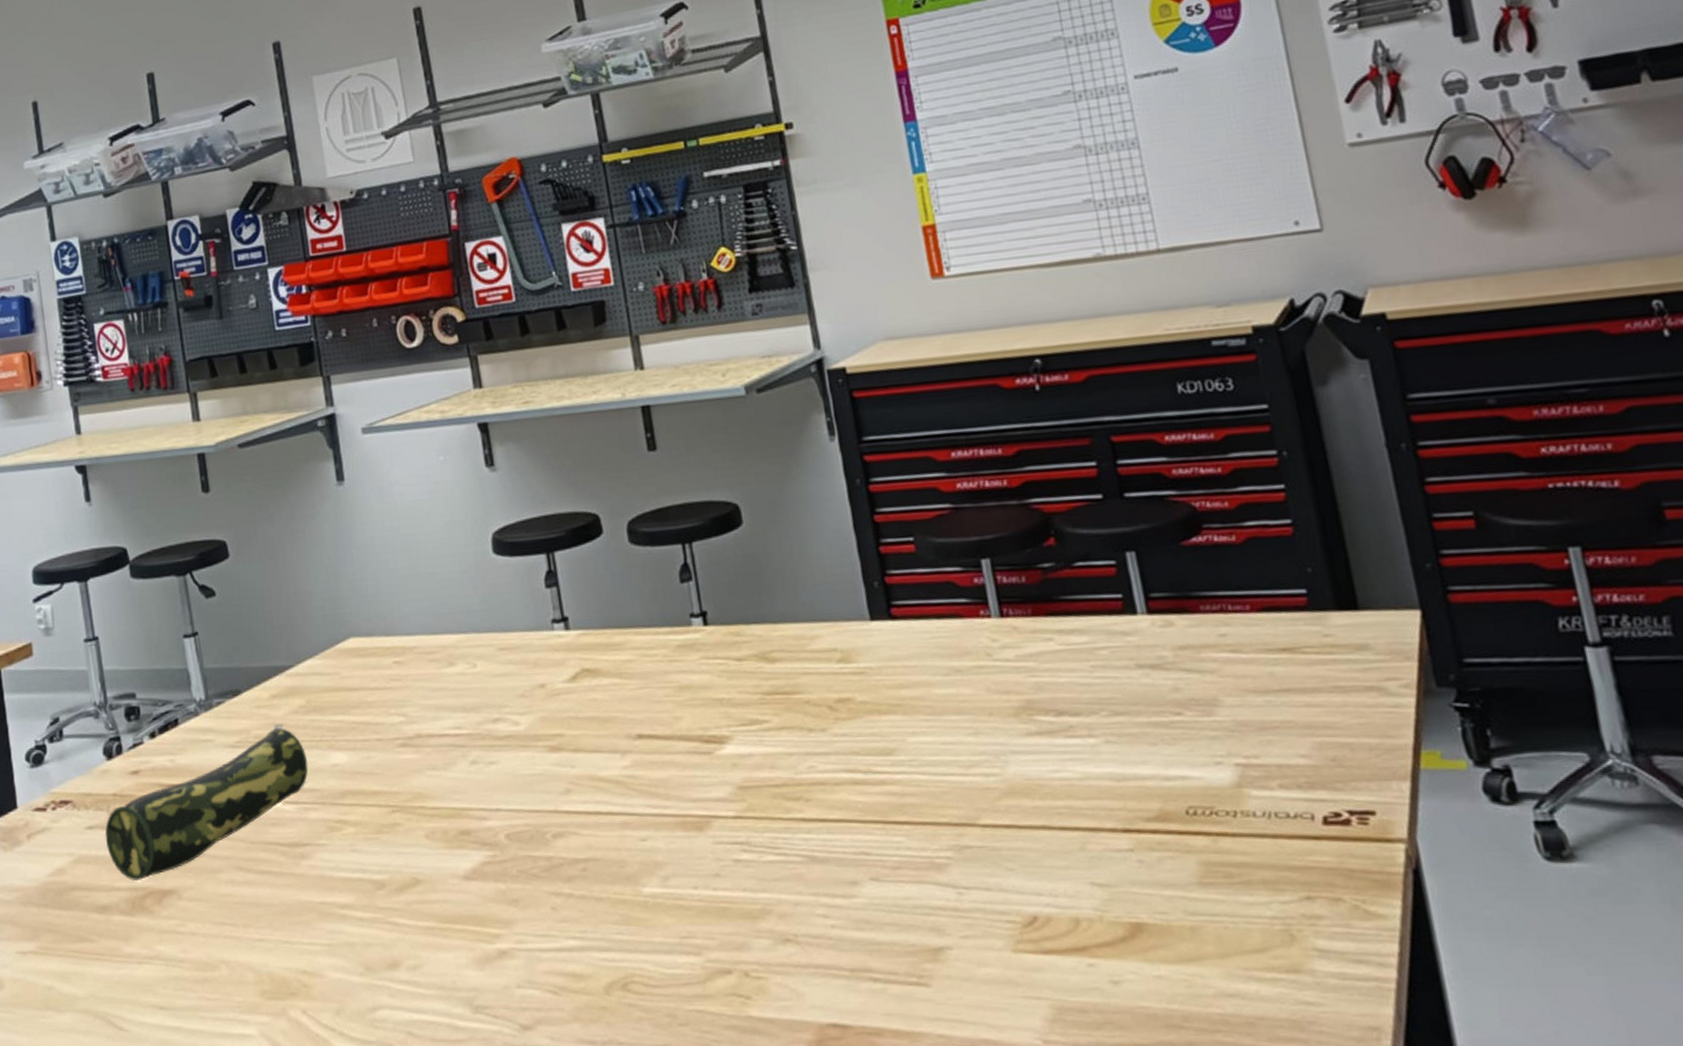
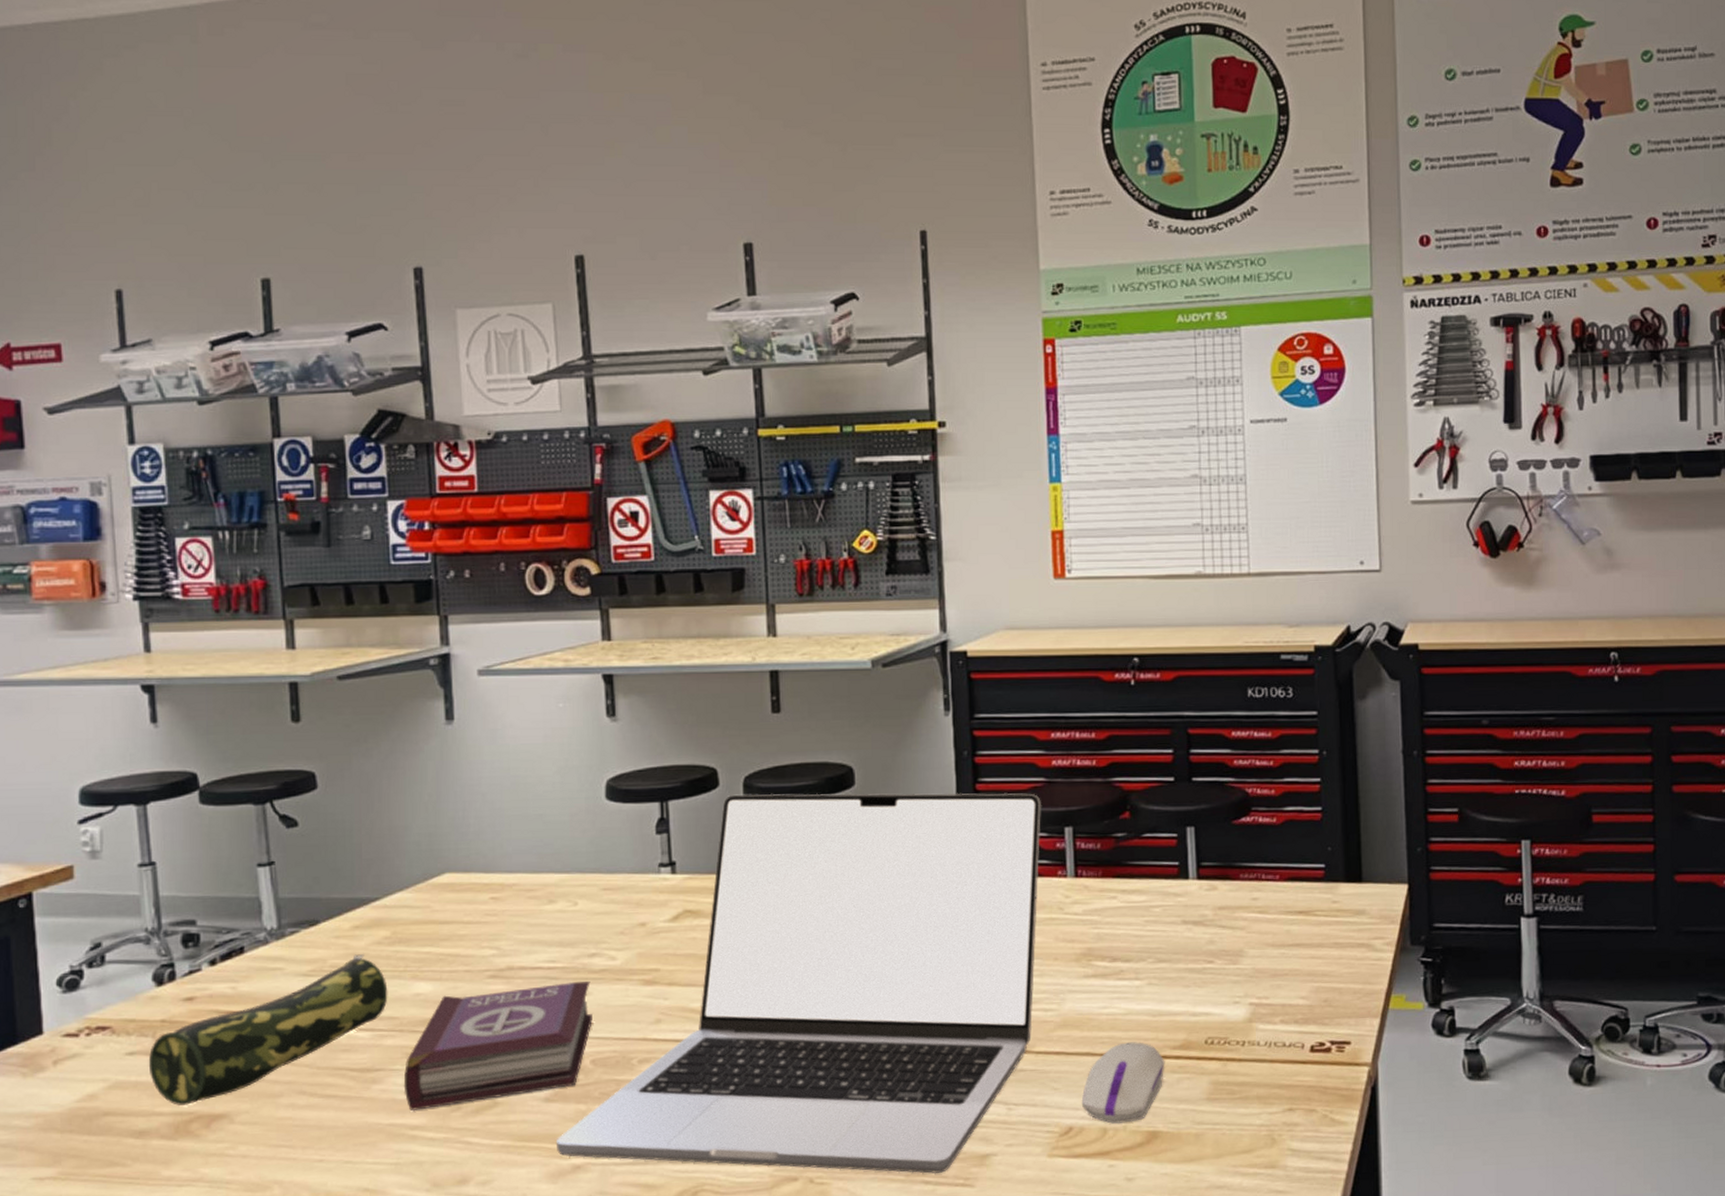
book: none [329,749,503,889] -> present [403,982,593,1112]
laptop: none [479,522,974,969] -> present [555,792,1042,1174]
computer mouse: none [1043,812,1141,913] -> present [1081,1042,1165,1124]

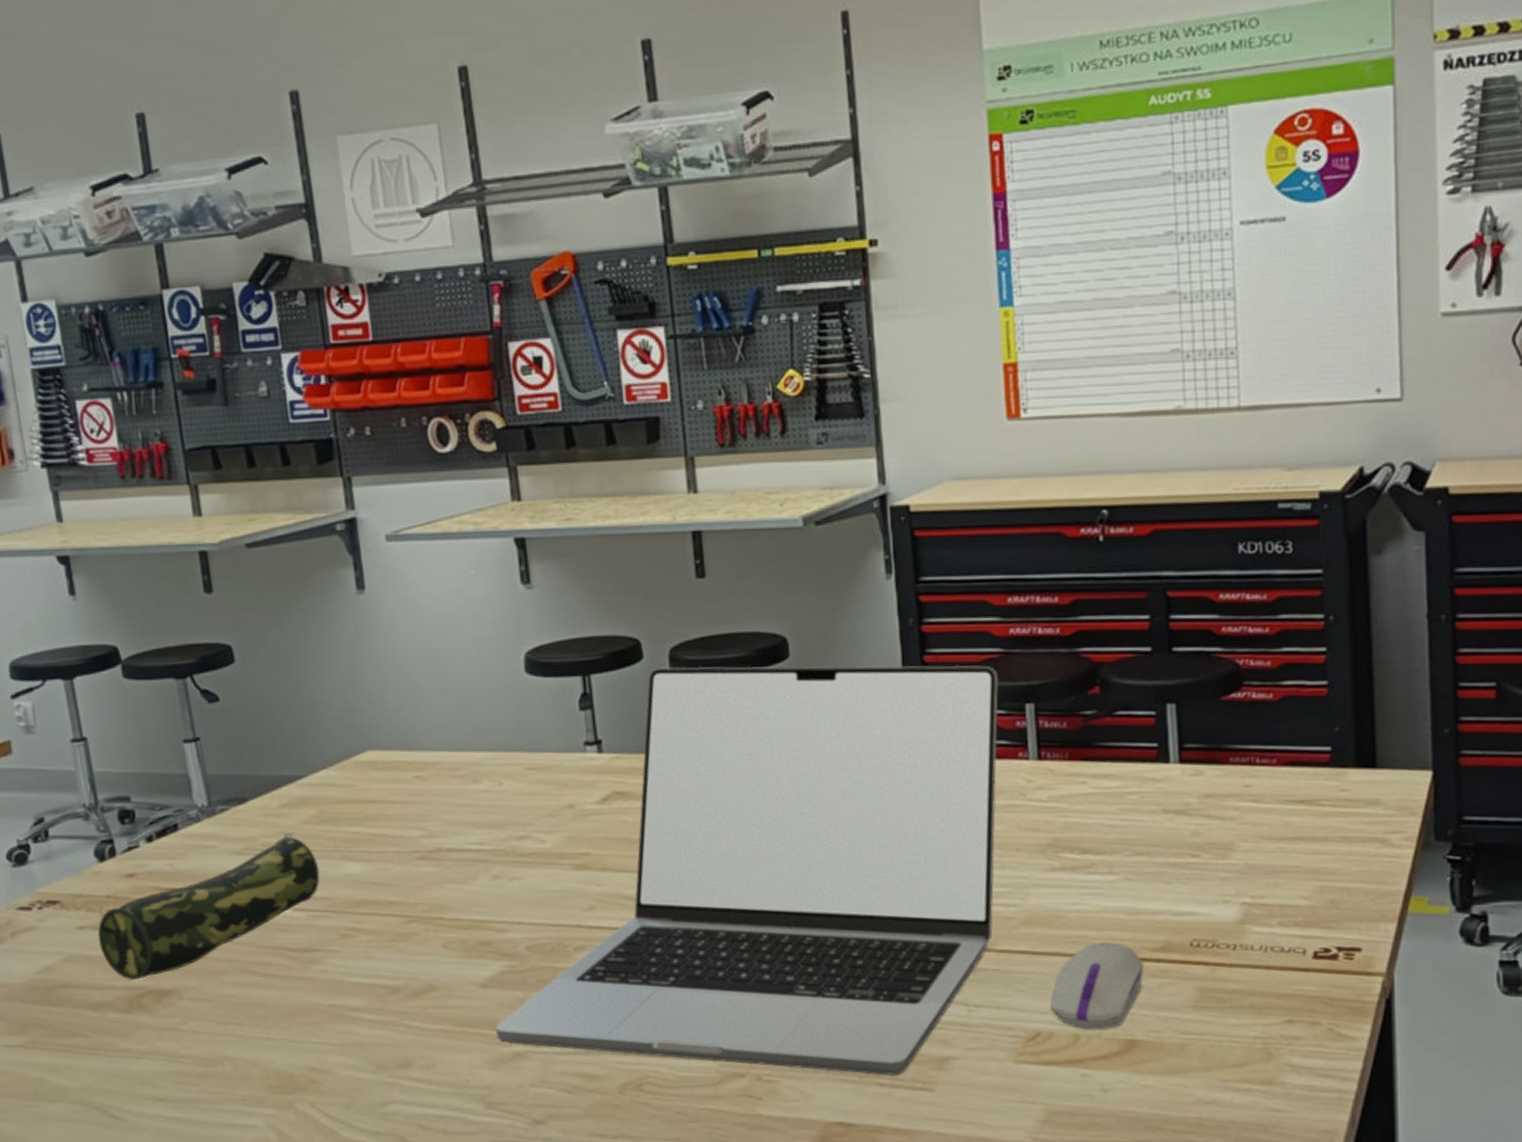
book: present [403,982,593,1112] -> none [341,865,525,993]

